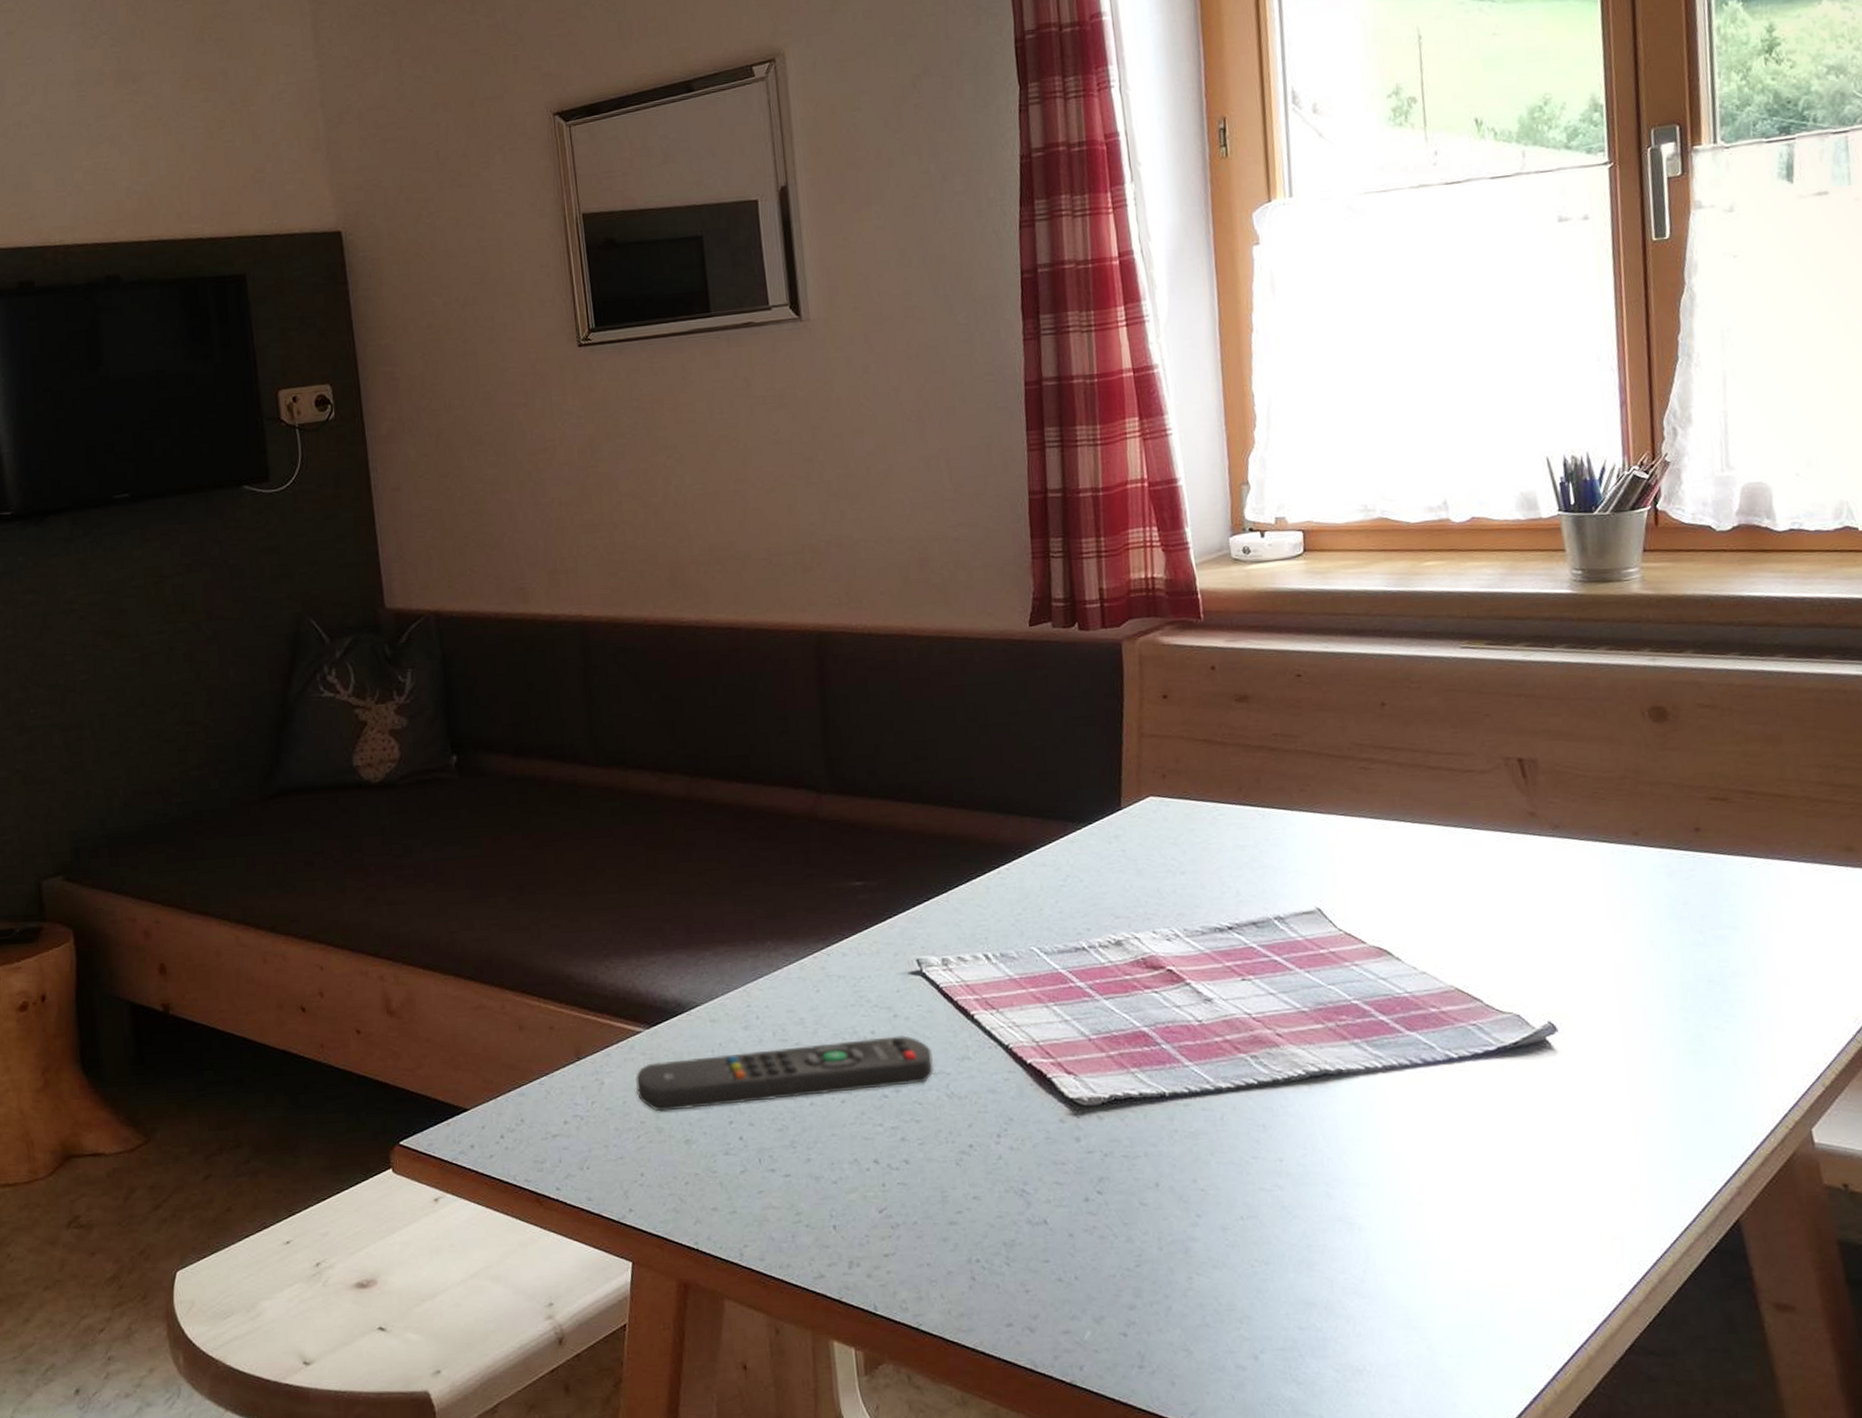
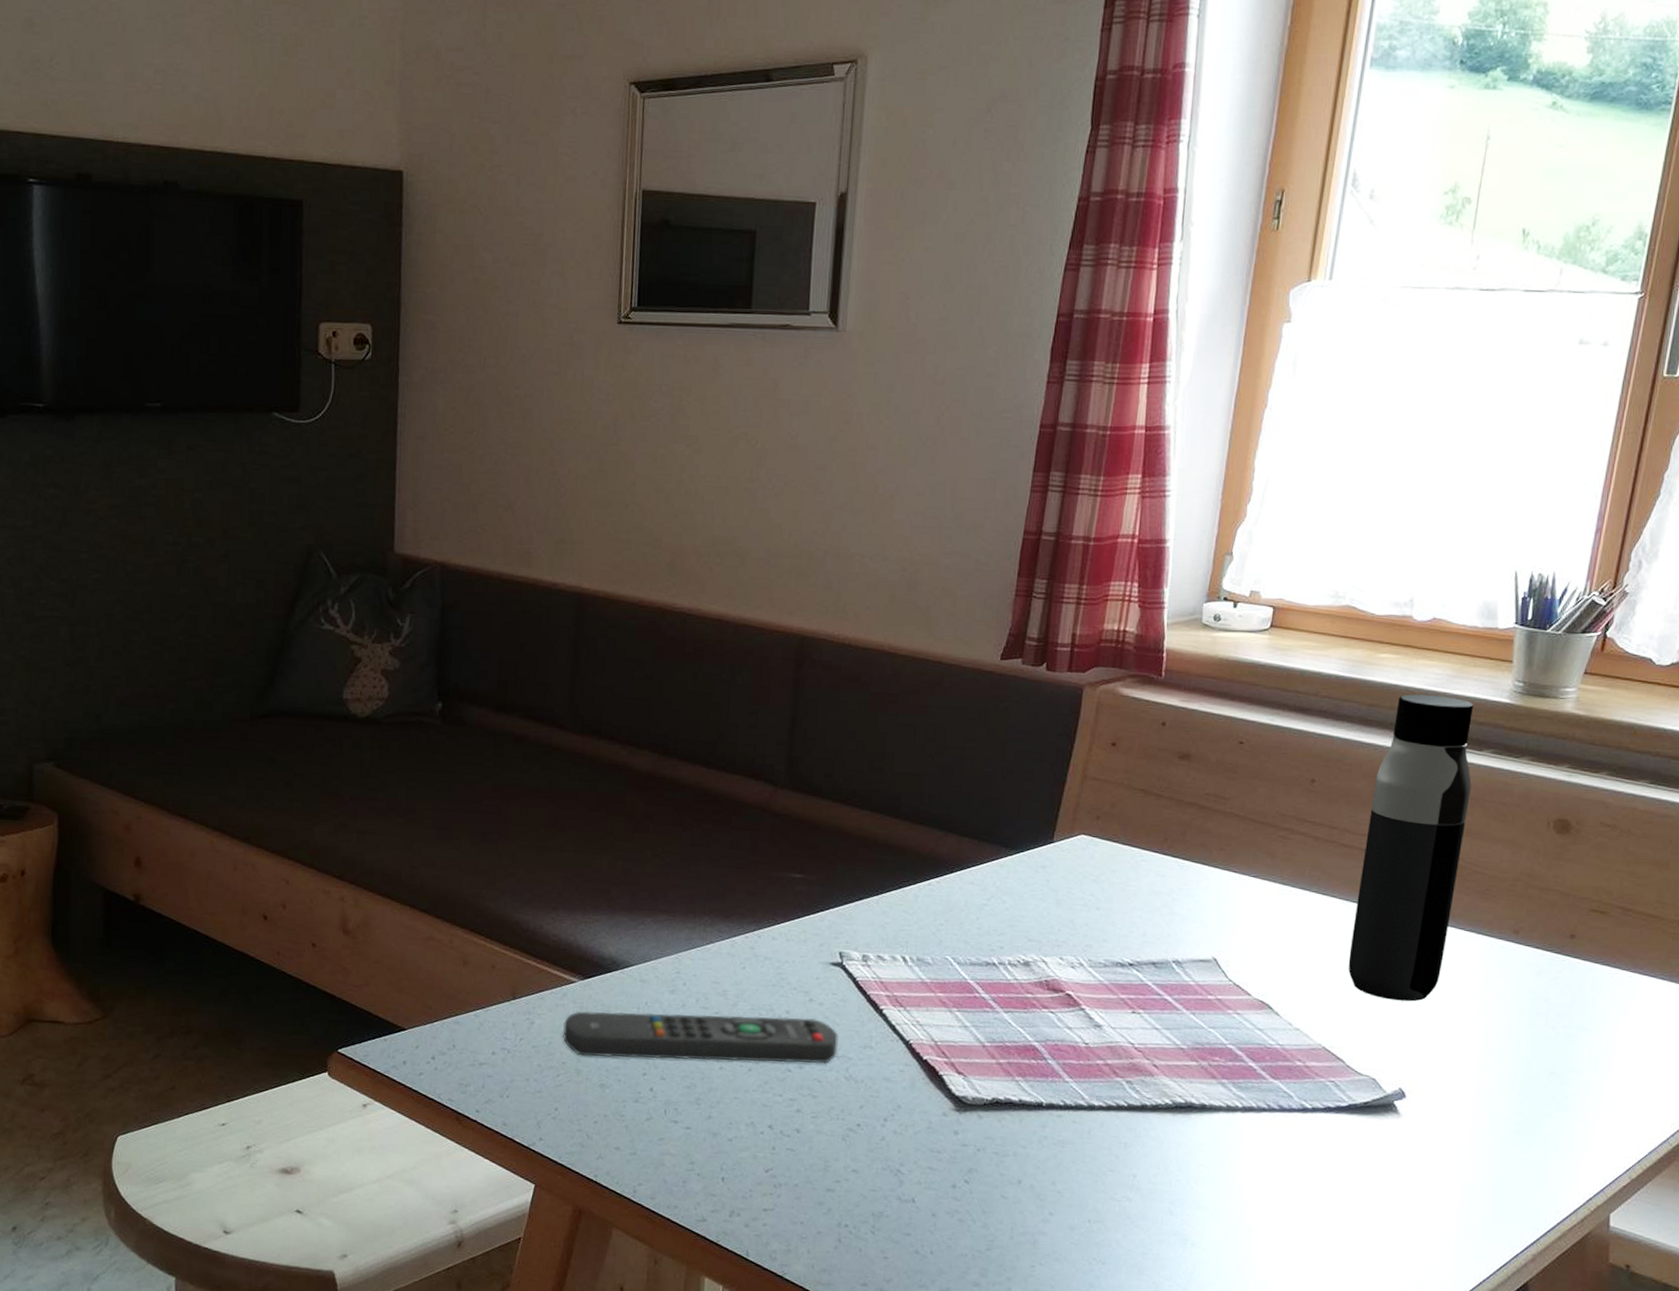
water bottle: none [1448,596,1565,927] -> present [1348,694,1473,1002]

